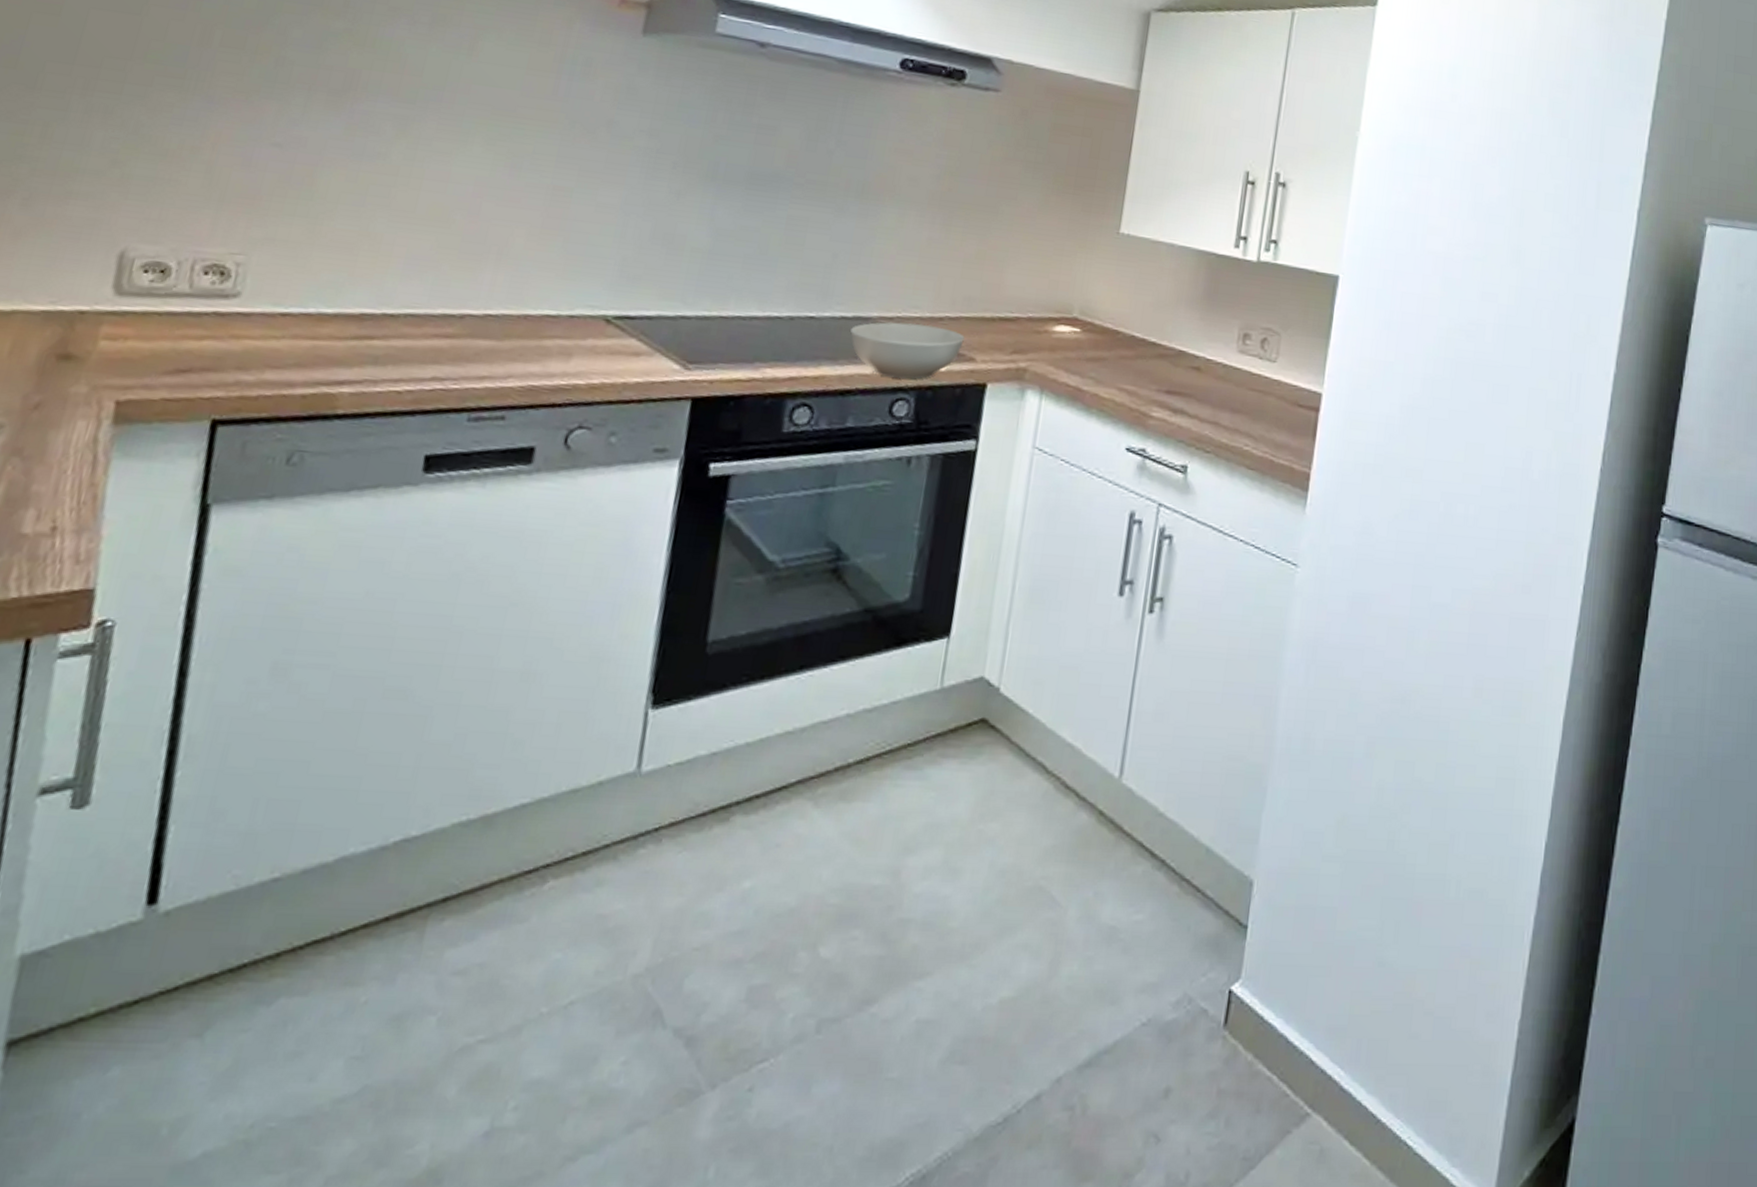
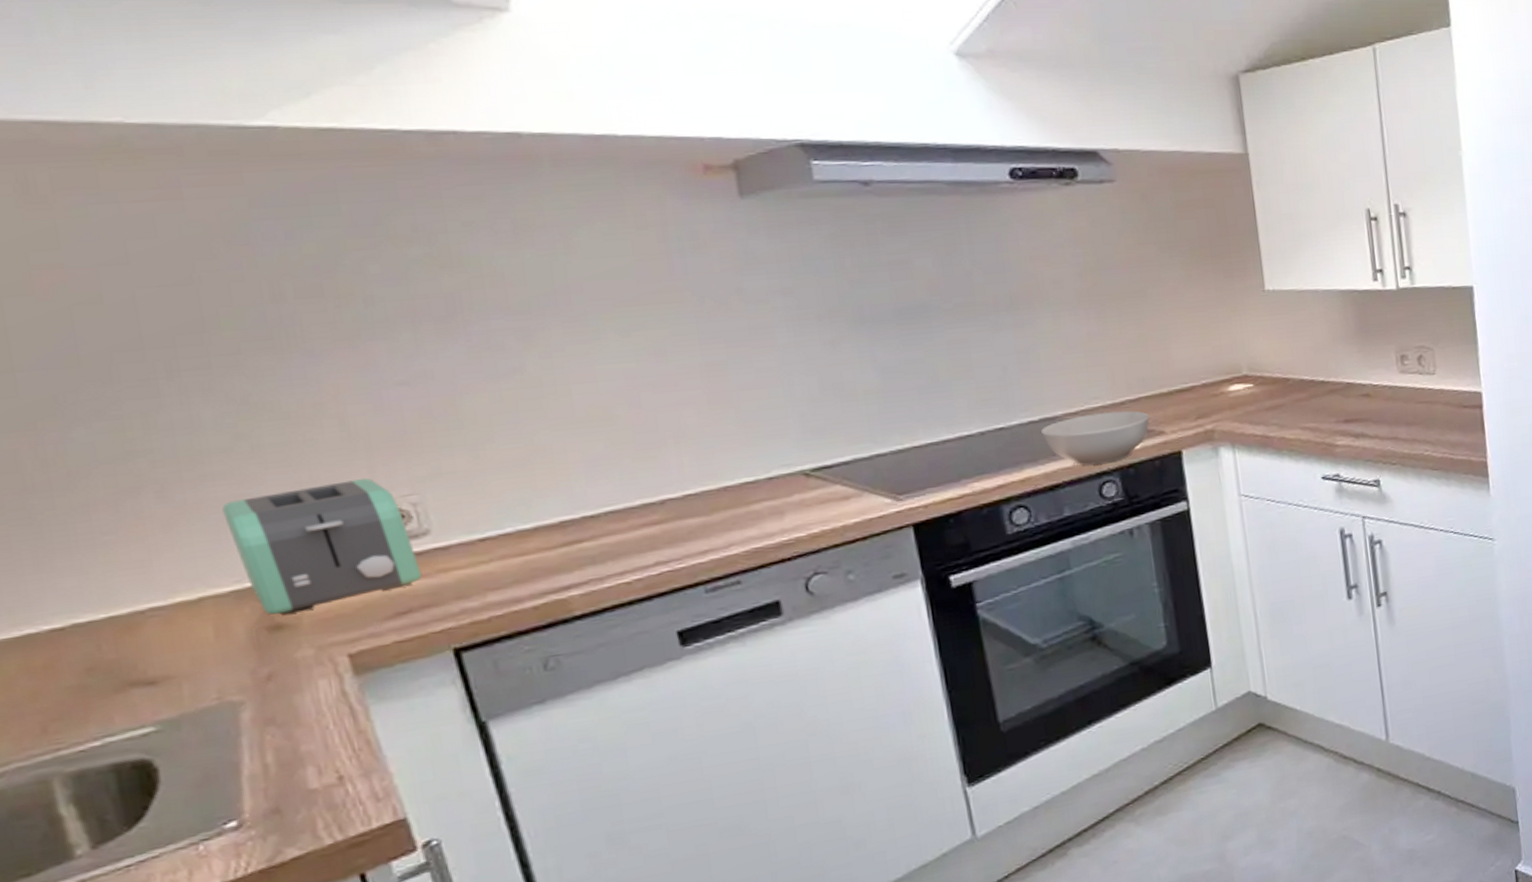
toaster: none [61,222,224,347] -> present [222,477,423,616]

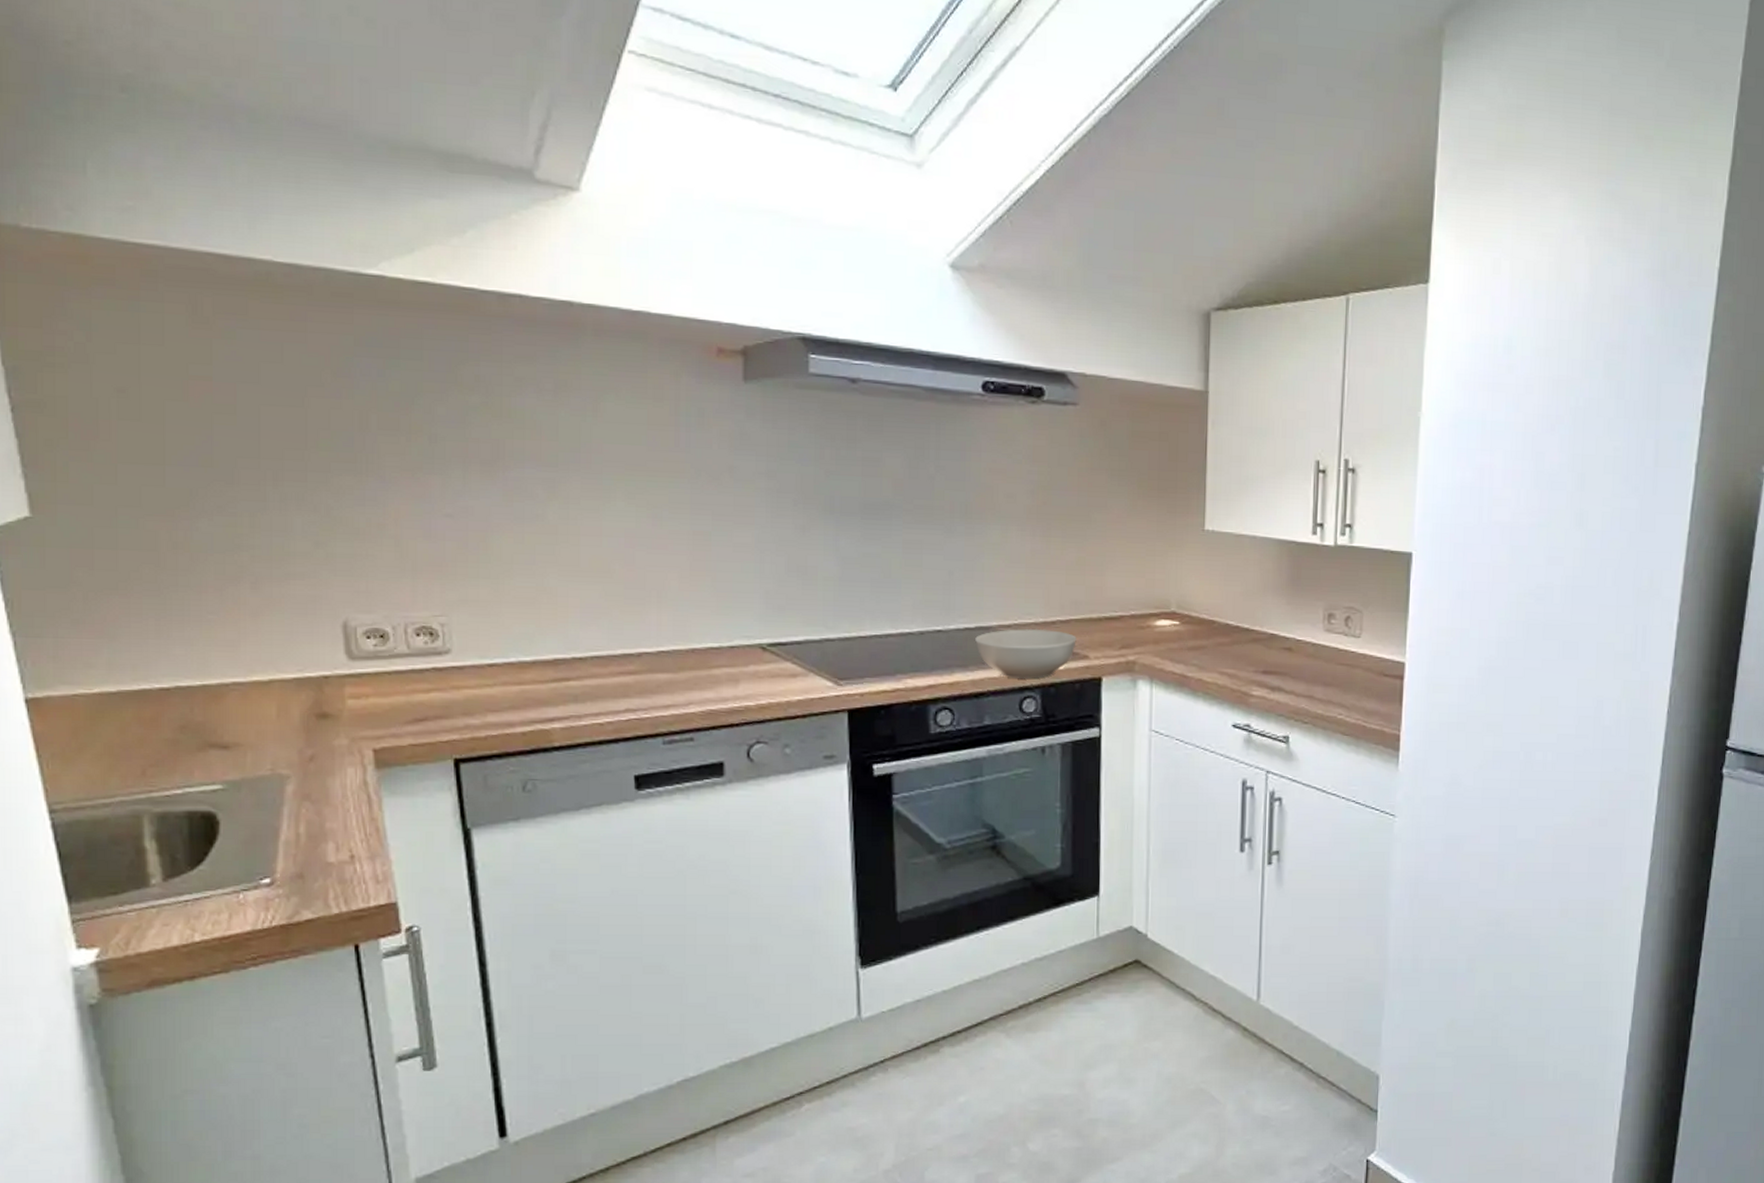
toaster: present [222,477,423,616] -> none [298,595,440,707]

